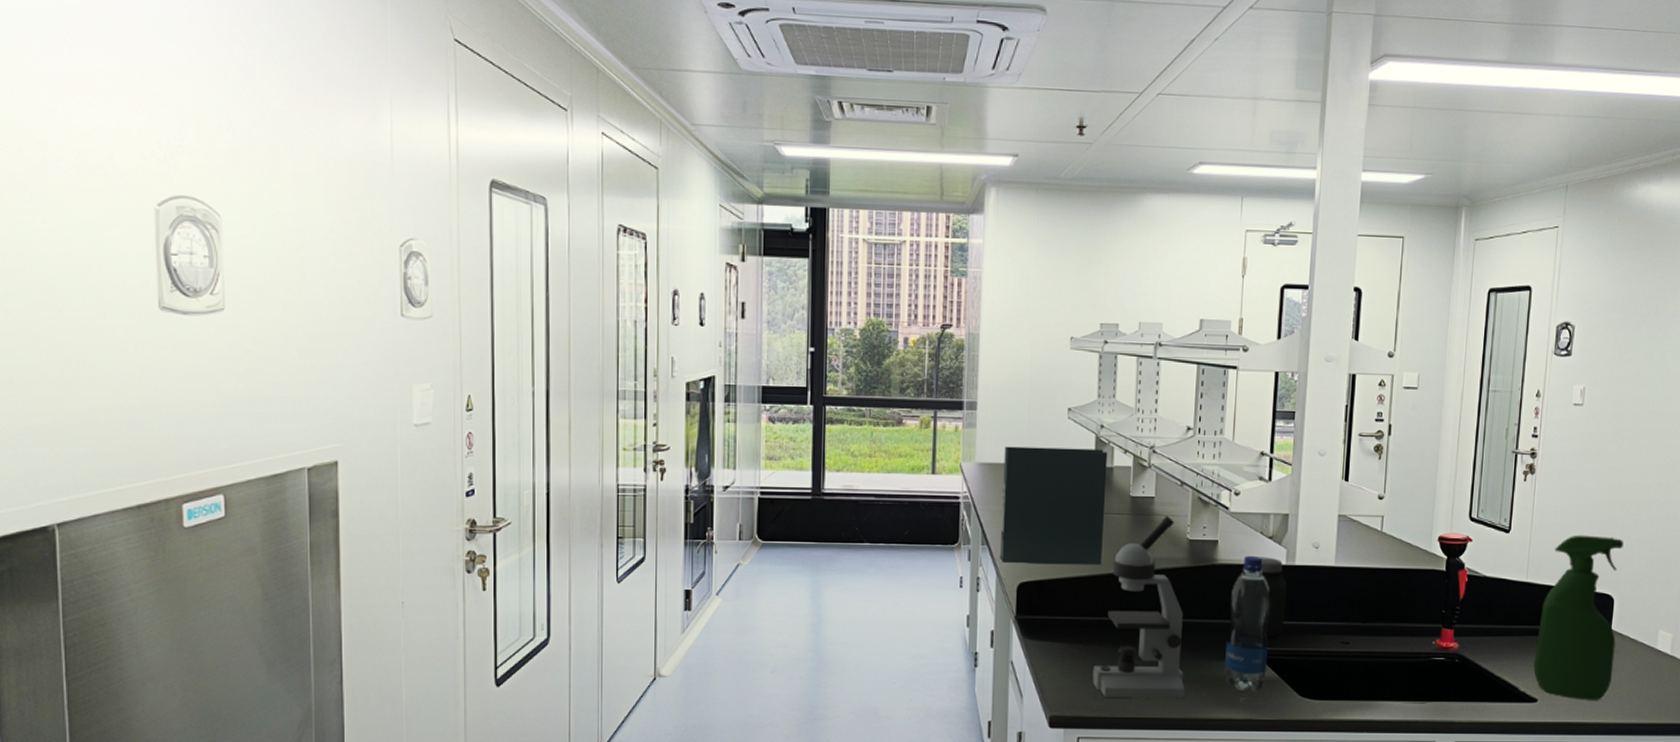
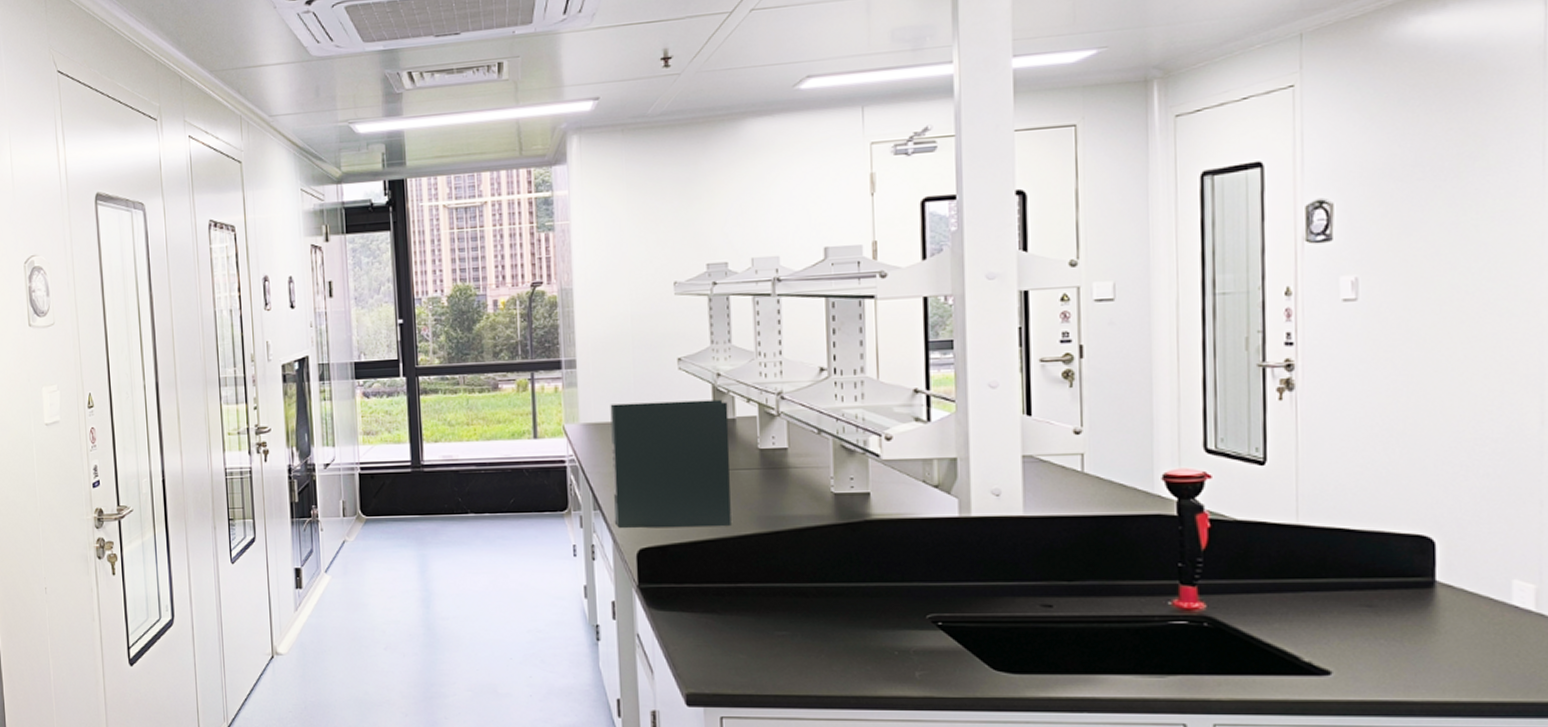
microscope: present [1092,516,1185,698] -> none [732,468,845,673]
bottle: present [1224,555,1272,692] -> none [891,507,946,665]
jar: present [1259,557,1287,639] -> none [924,508,964,603]
spray bottle: present [1533,535,1624,700] -> none [1320,462,1445,672]

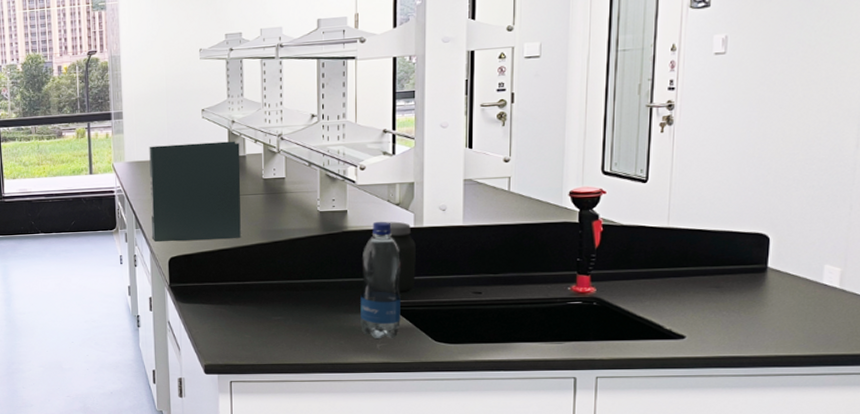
bottle: none [891,507,946,665] -> present [360,221,402,339]
jar: none [924,508,964,603] -> present [388,221,416,293]

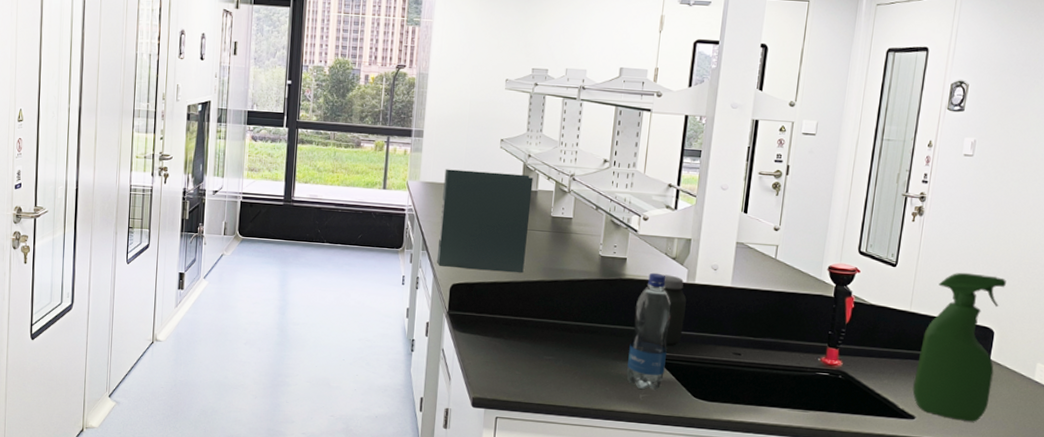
spray bottle: none [679,178,779,335] -> present [912,272,1006,422]

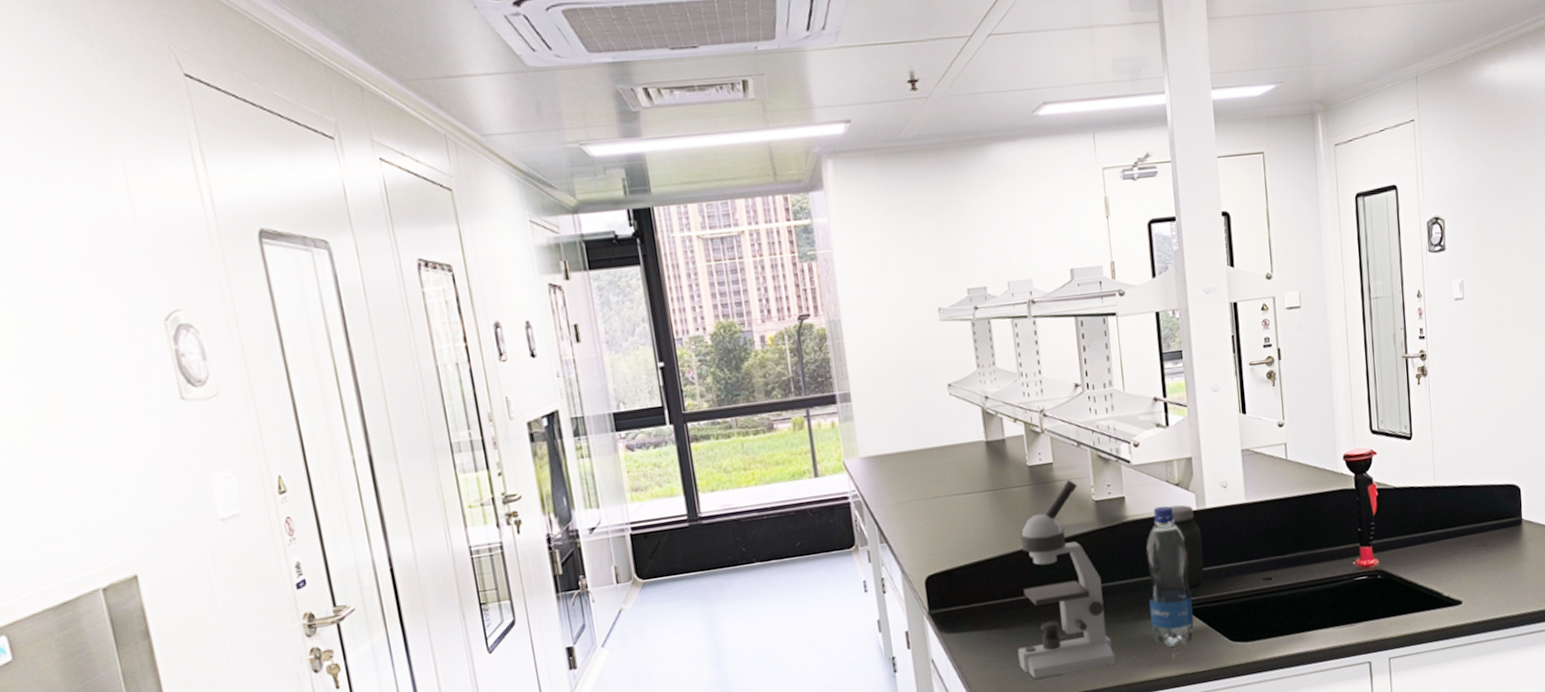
binder: present [437,169,533,273] -> none [887,421,1009,558]
microscope: none [511,235,593,391] -> present [1017,480,1115,679]
spray bottle: present [912,272,1006,422] -> none [1453,426,1530,594]

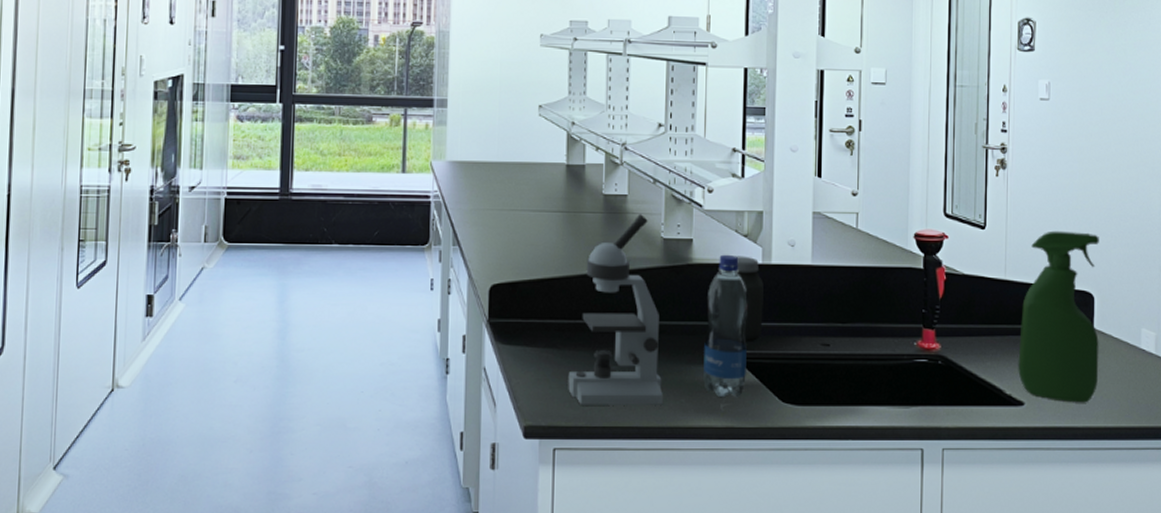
spray bottle: none [1453,426,1530,594] -> present [1018,230,1099,403]

